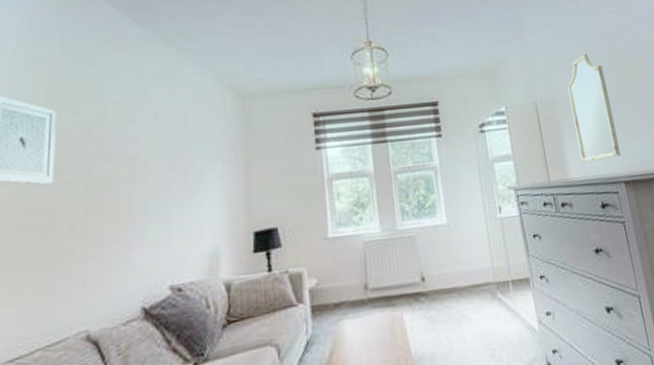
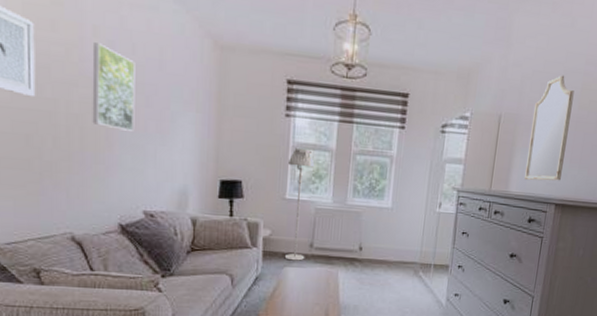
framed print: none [113,117,158,200] -> present [92,42,135,131]
floor lamp: none [325,179,361,312] -> present [284,148,315,261]

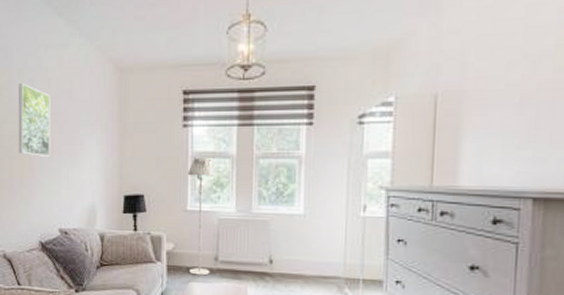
home mirror: present [525,75,574,181] -> none [480,33,545,171]

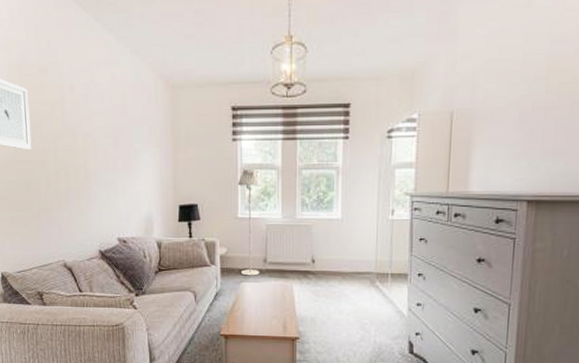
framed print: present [18,83,51,156] -> none [71,98,107,170]

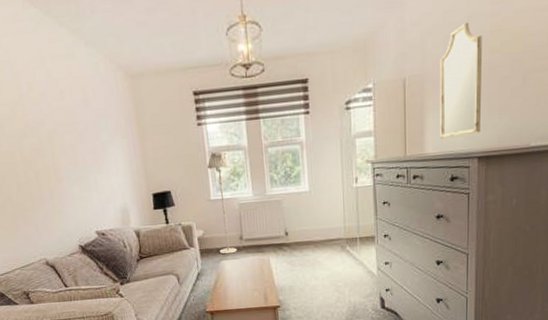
home mirror: none [487,59,539,178] -> present [440,22,482,139]

